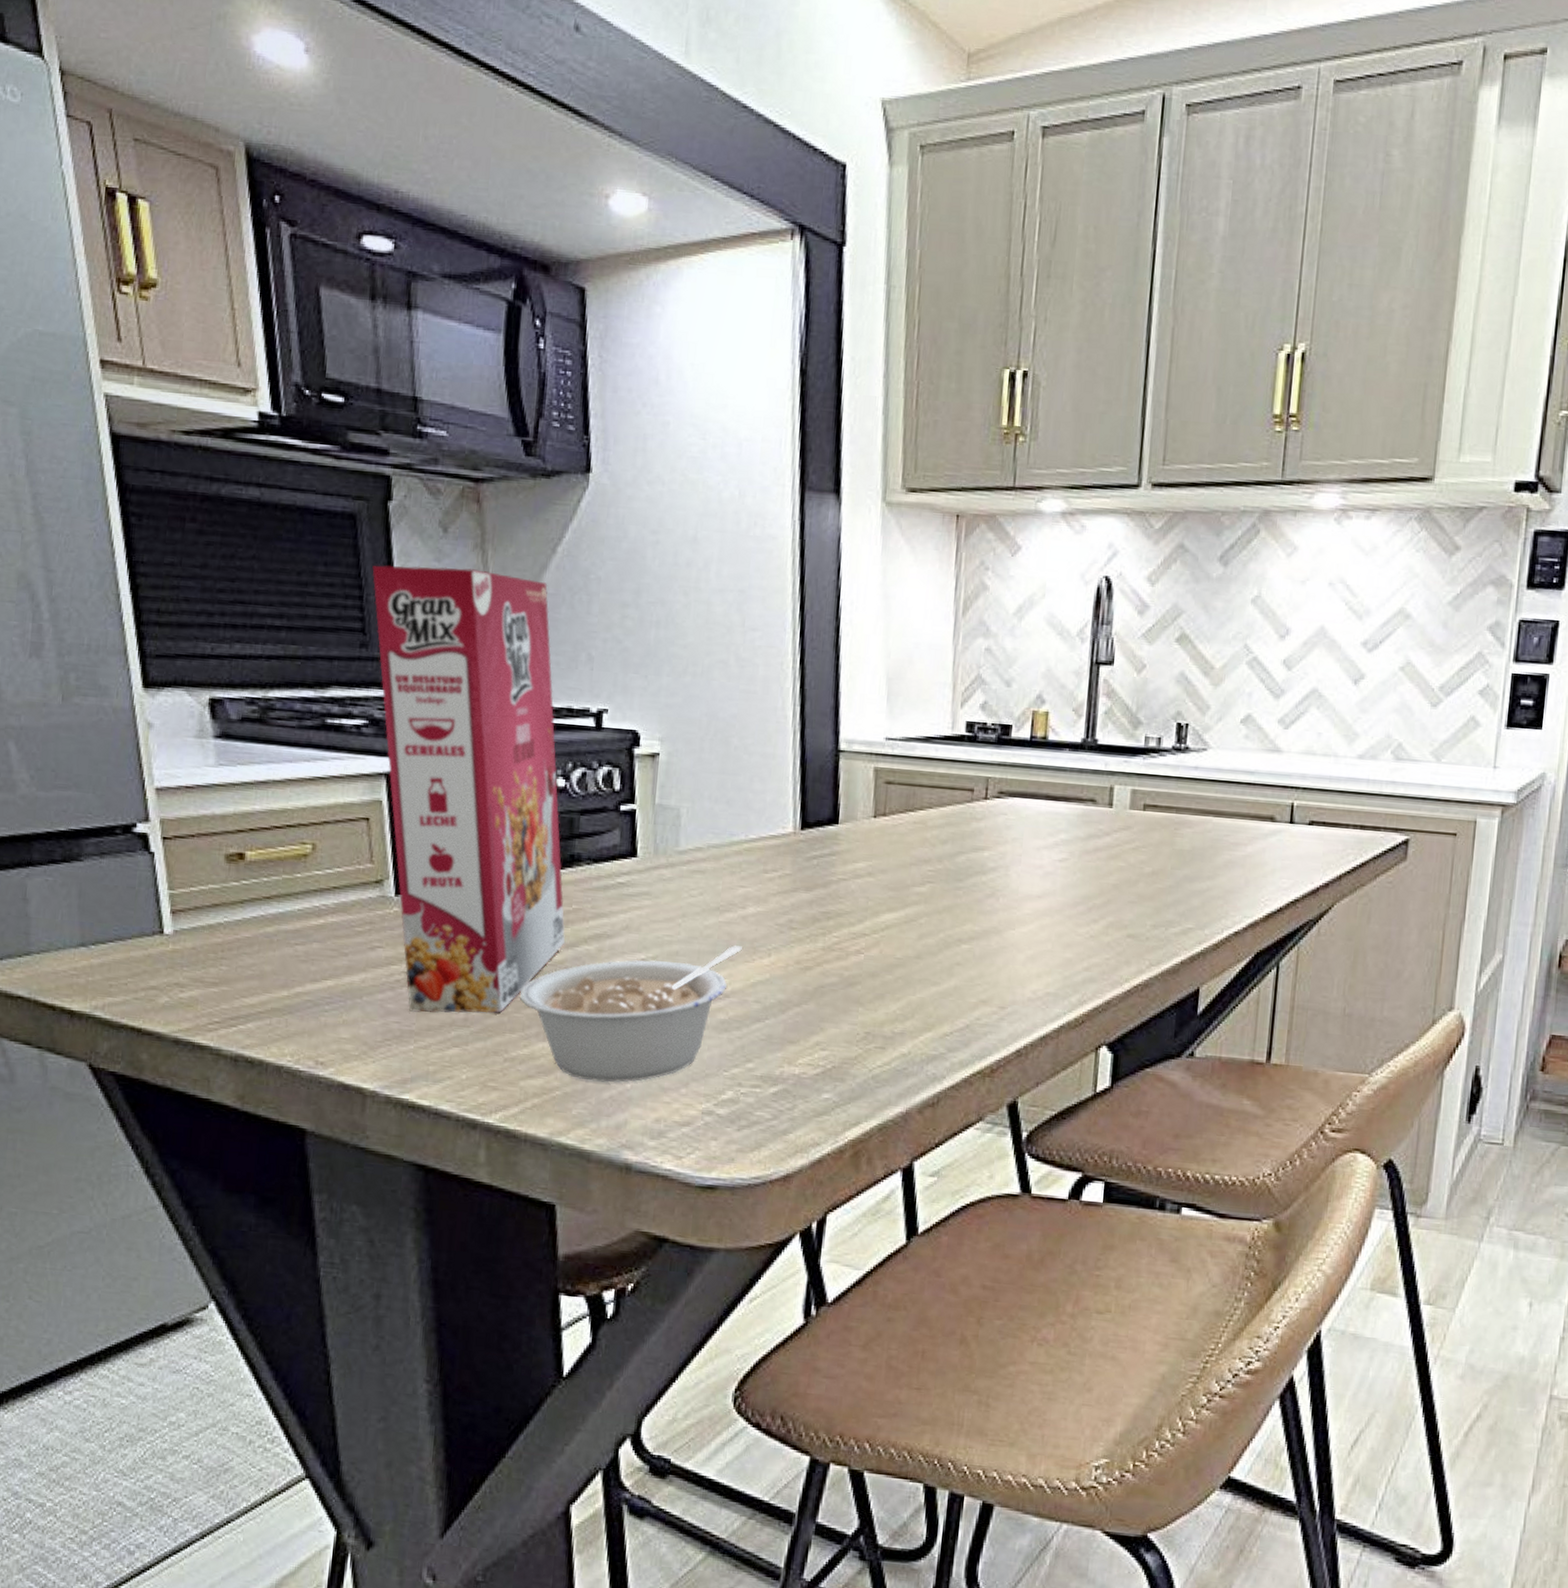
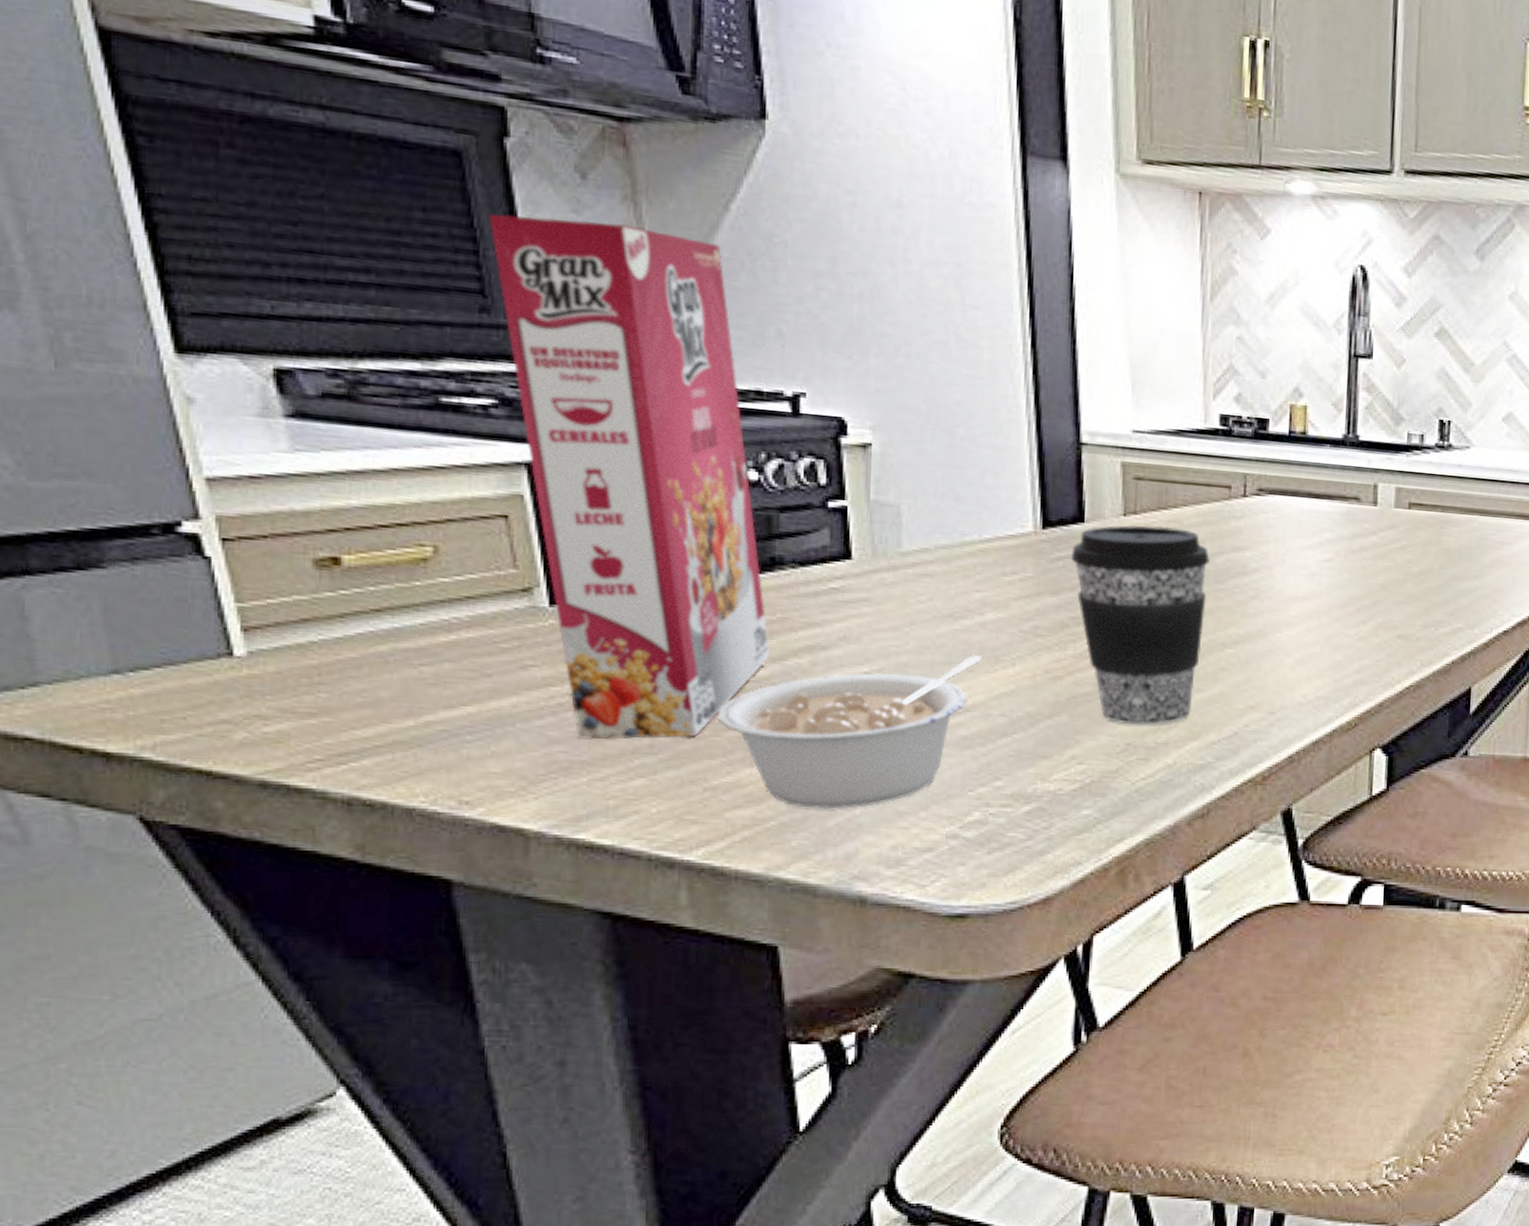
coffee cup: none [824,826,951,1016] -> present [1070,524,1210,726]

